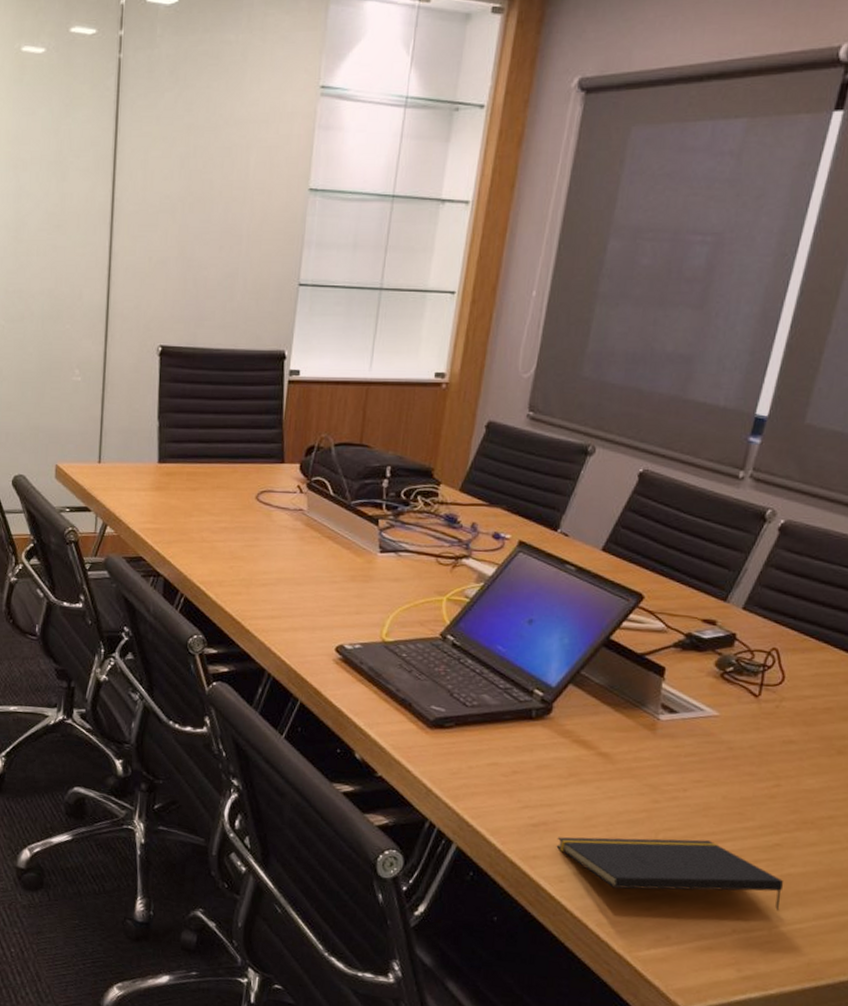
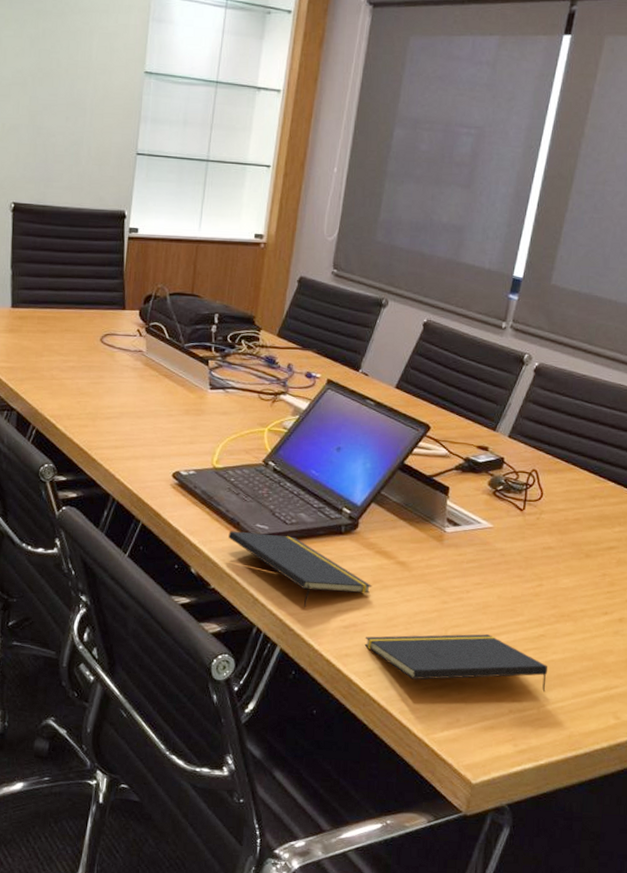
notepad: none [398,712,568,801] -> present [228,530,372,607]

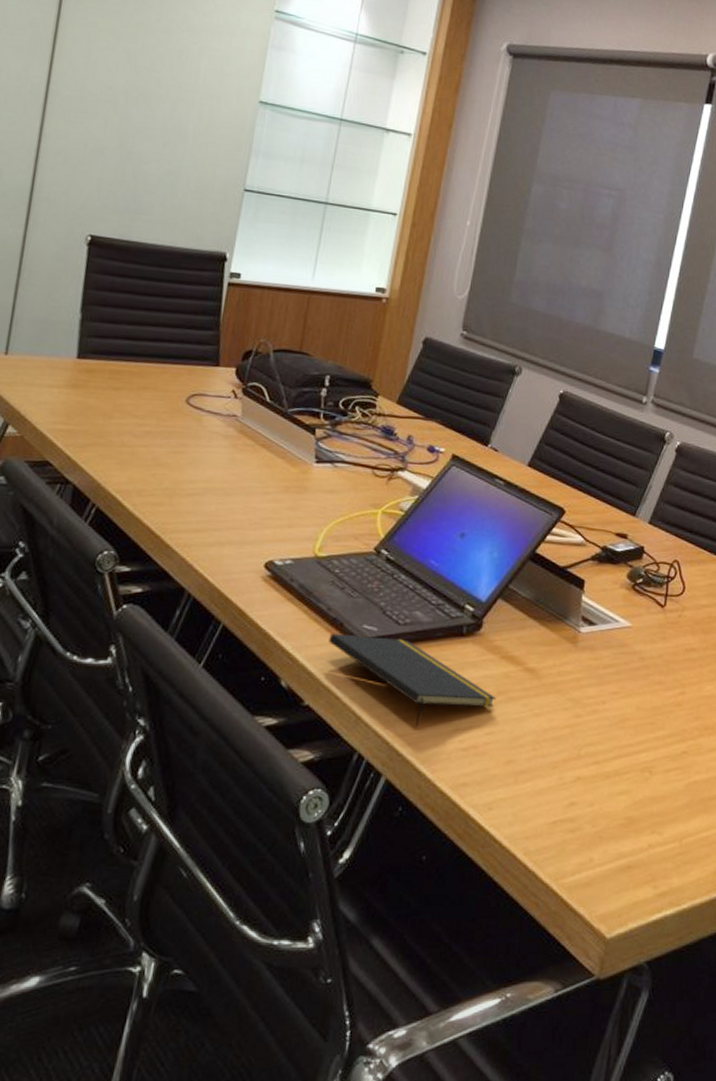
notepad: present [364,634,548,693] -> none [485,753,691,821]

